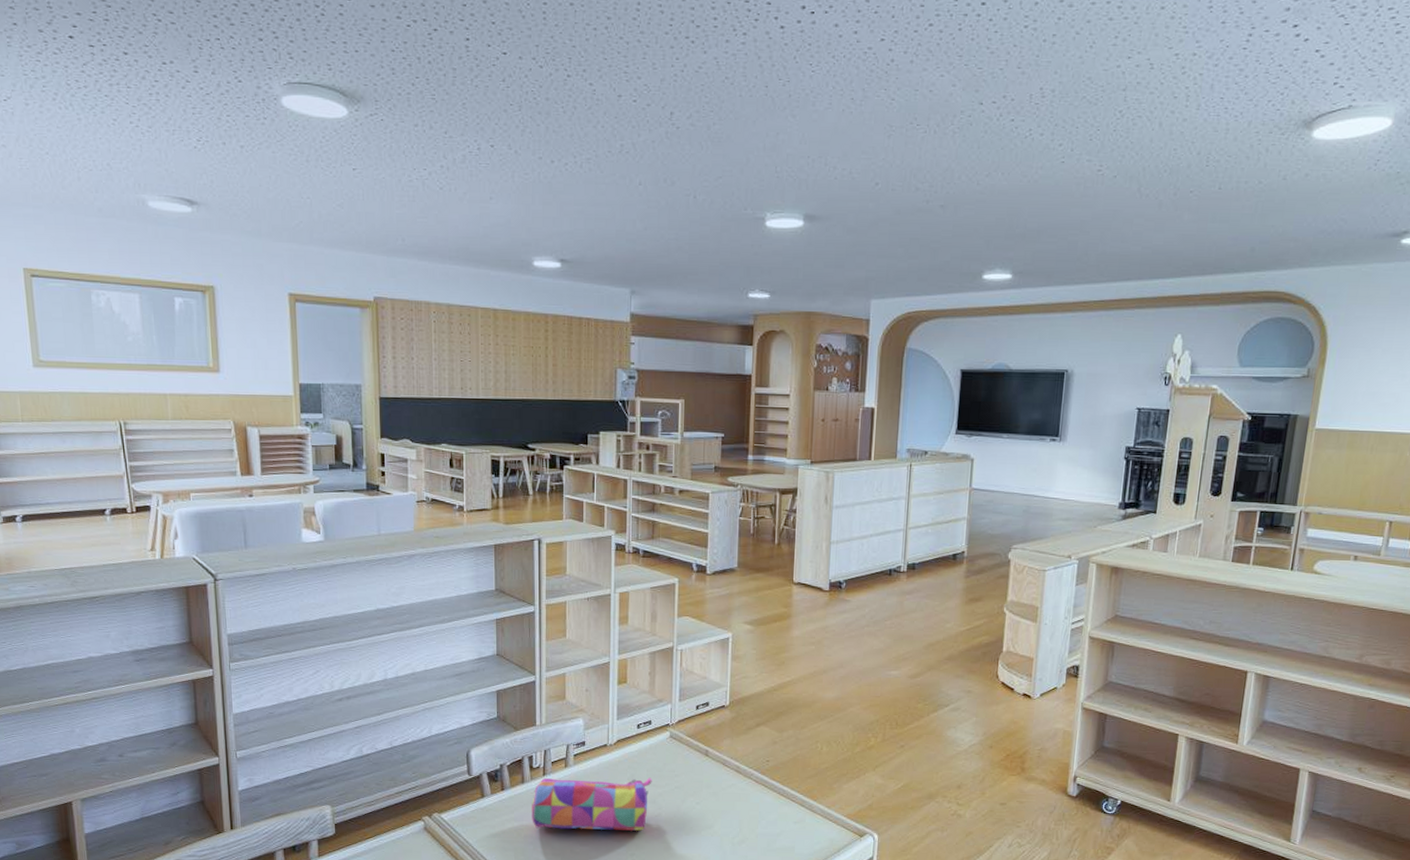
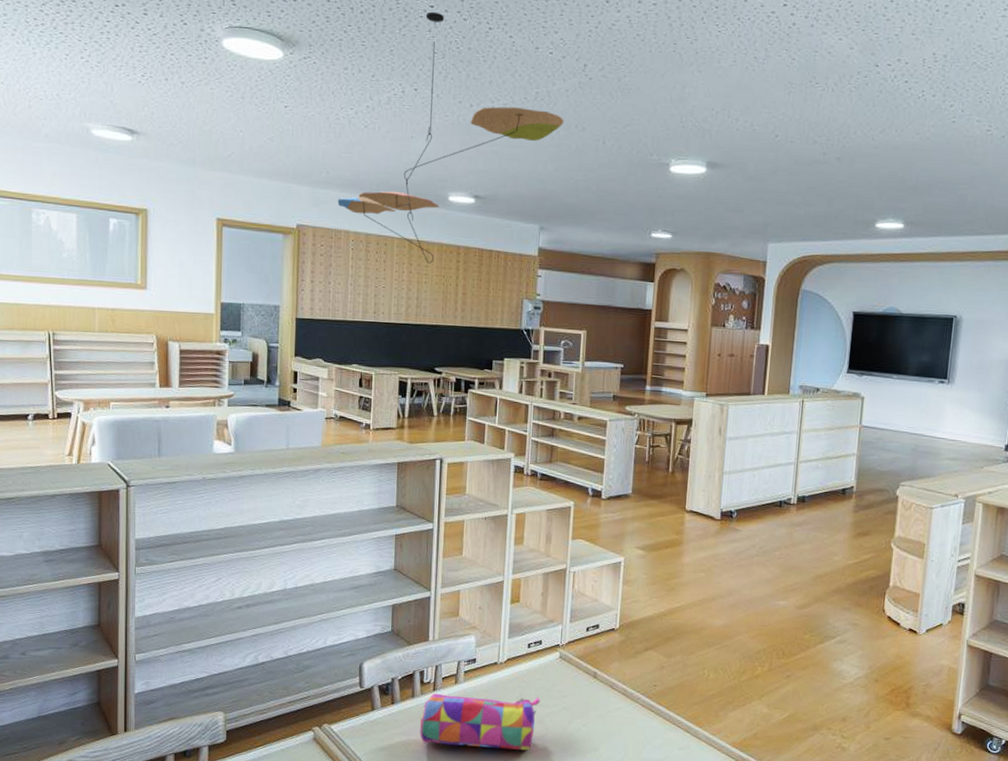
ceiling mobile: none [415,59,652,334] -> present [337,11,564,264]

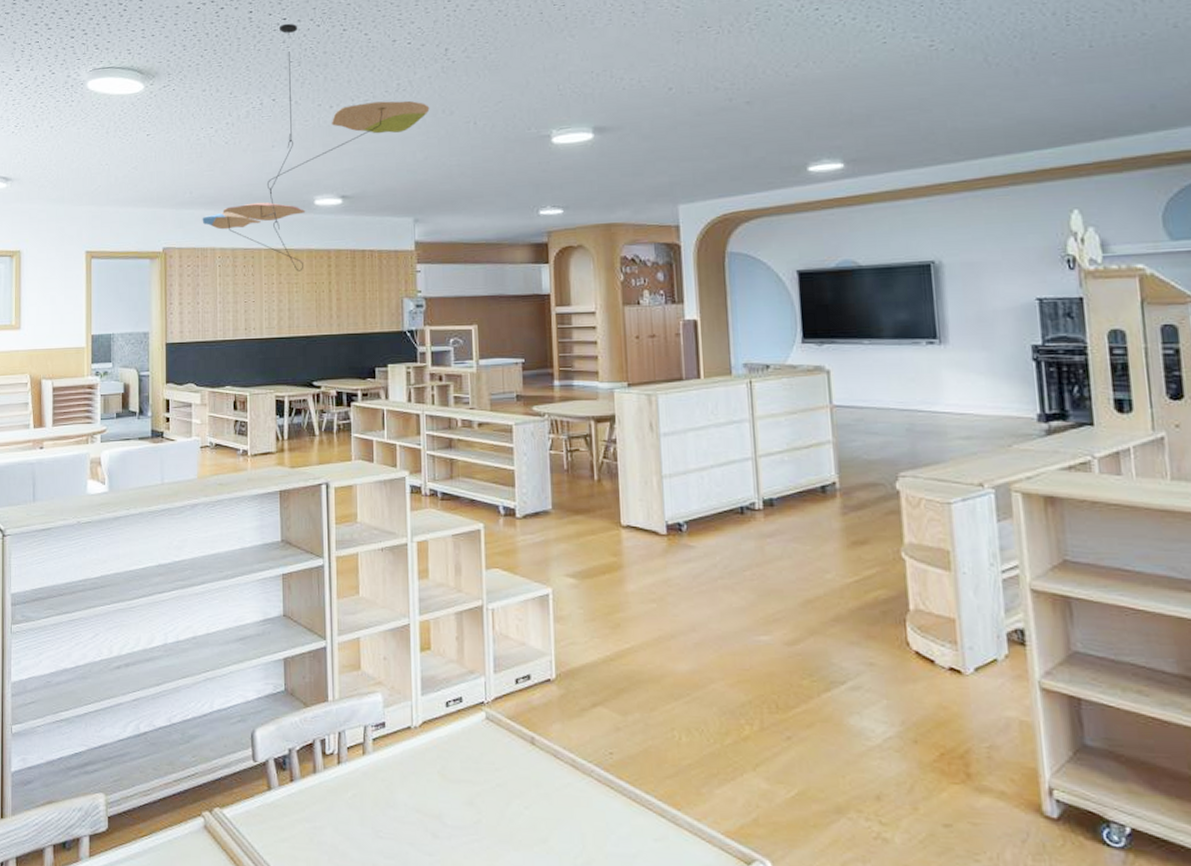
pencil case: present [420,694,540,751] -> none [325,768,468,842]

